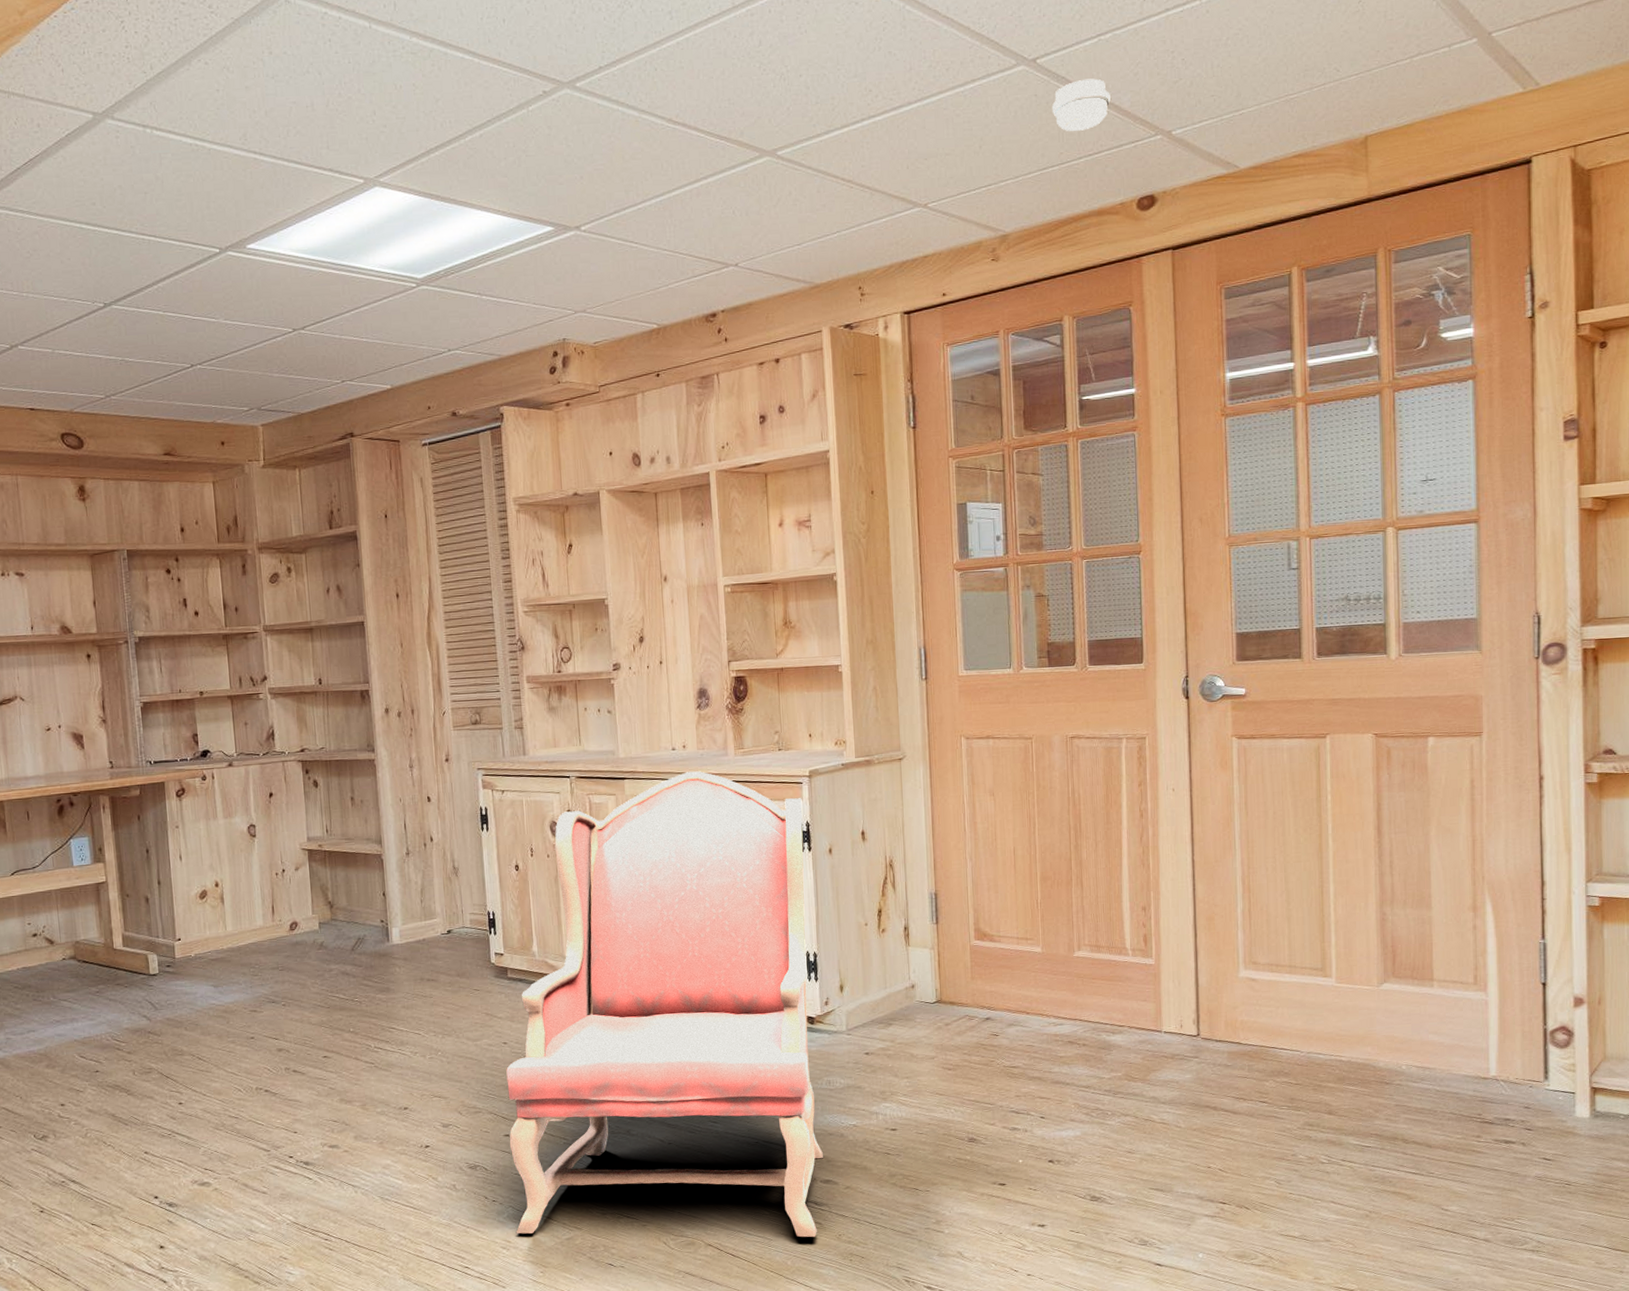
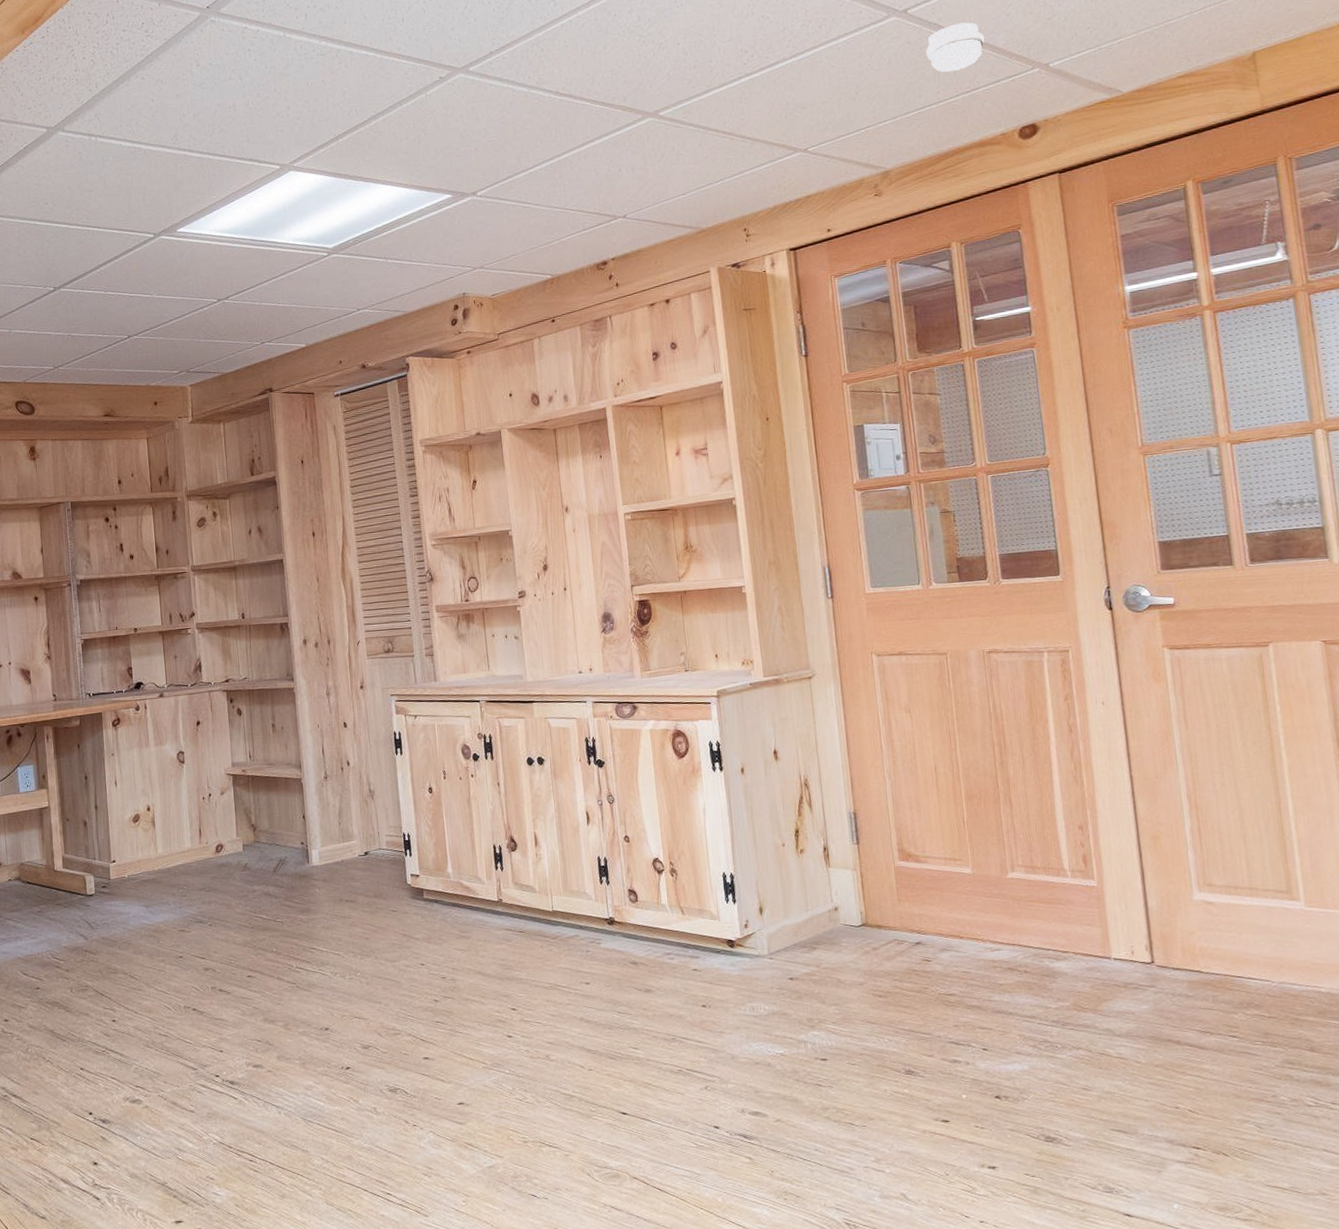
armchair: present [506,771,823,1238] -> none [424,693,751,1174]

